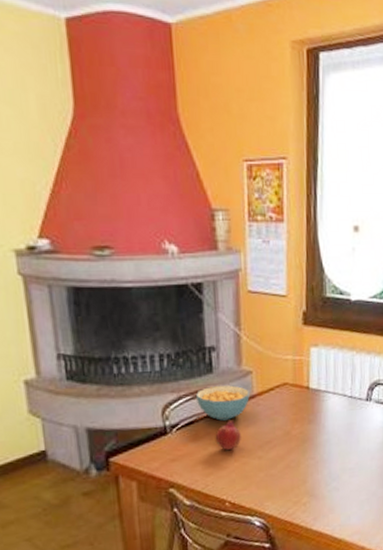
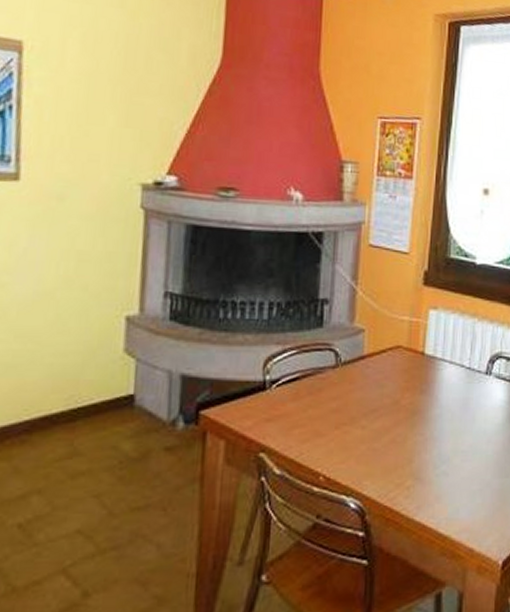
cereal bowl: present [196,385,250,421] -> none [302,342,359,382]
fruit: present [215,420,241,451] -> none [317,381,345,416]

